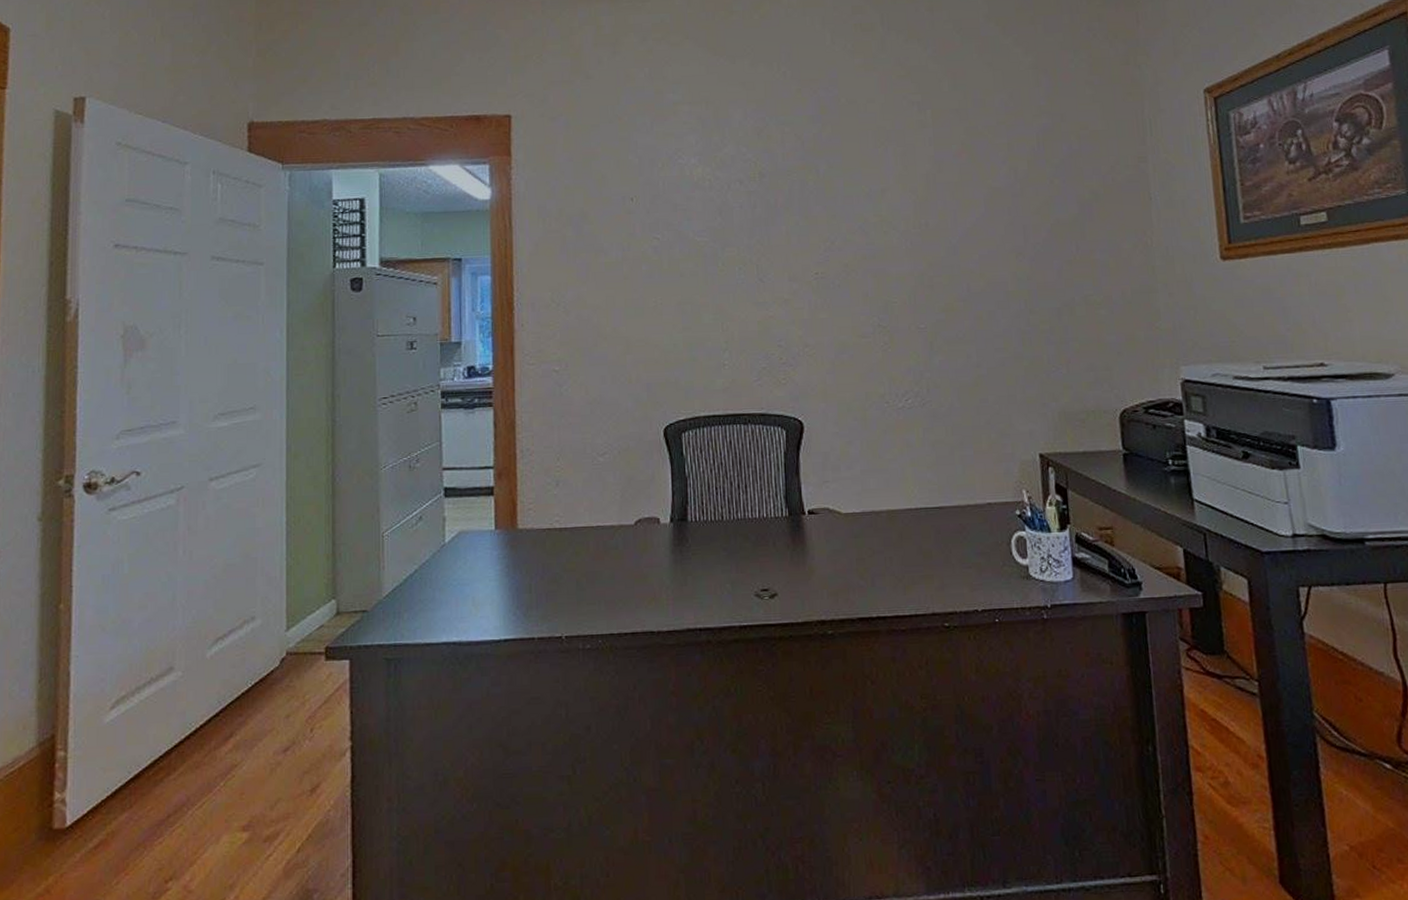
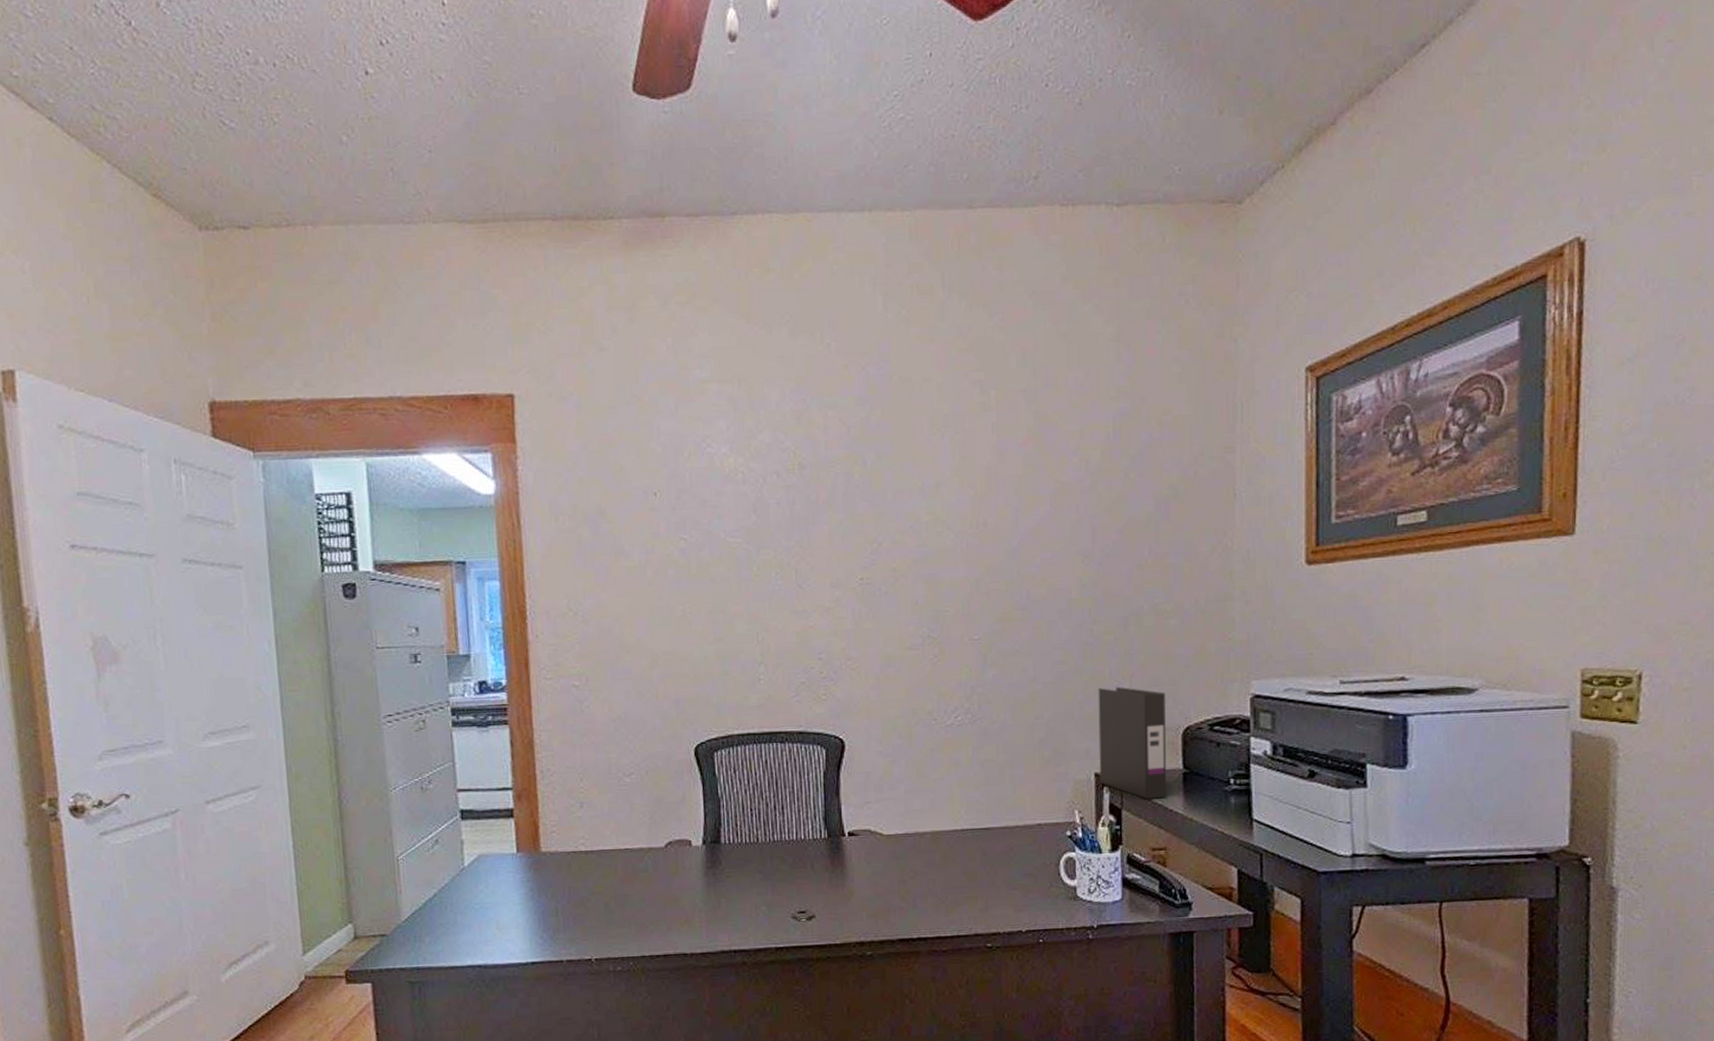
binder: none [1038,371,1109,479] -> present [1098,686,1166,799]

